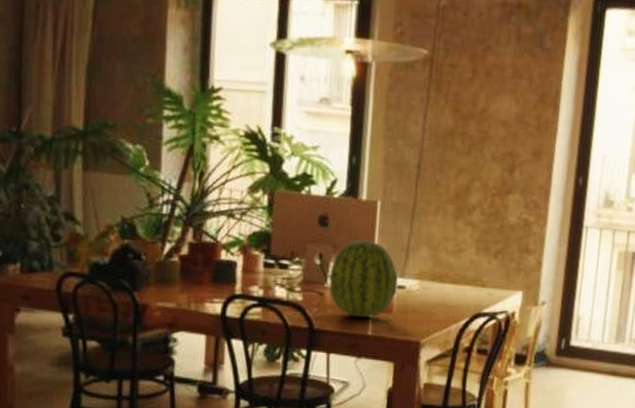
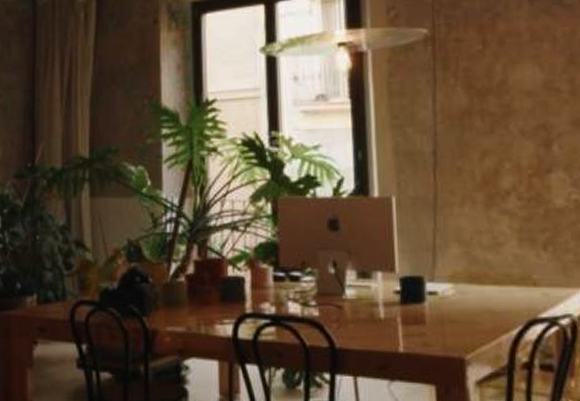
fruit: present [328,240,398,318] -> none [345,242,427,333]

